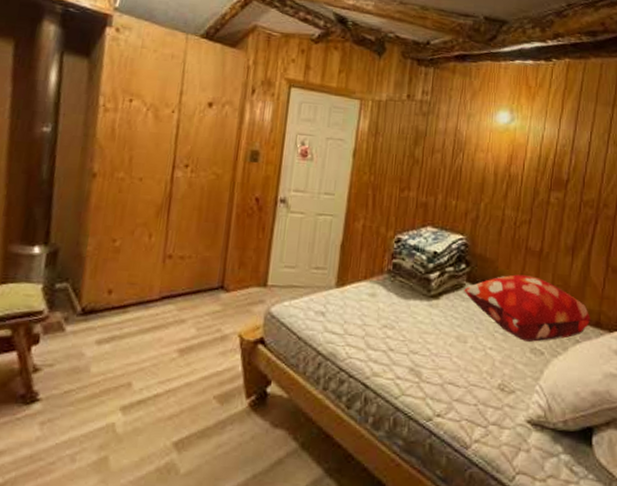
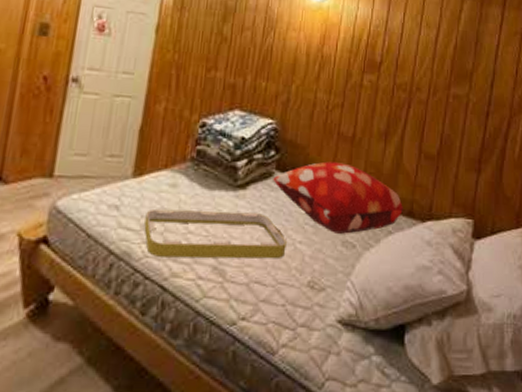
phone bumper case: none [347,315,478,363] -> present [144,208,287,259]

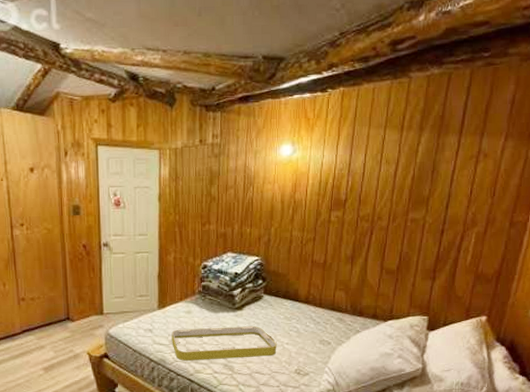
decorative pillow: present [273,161,404,234] -> none [262,283,369,335]

